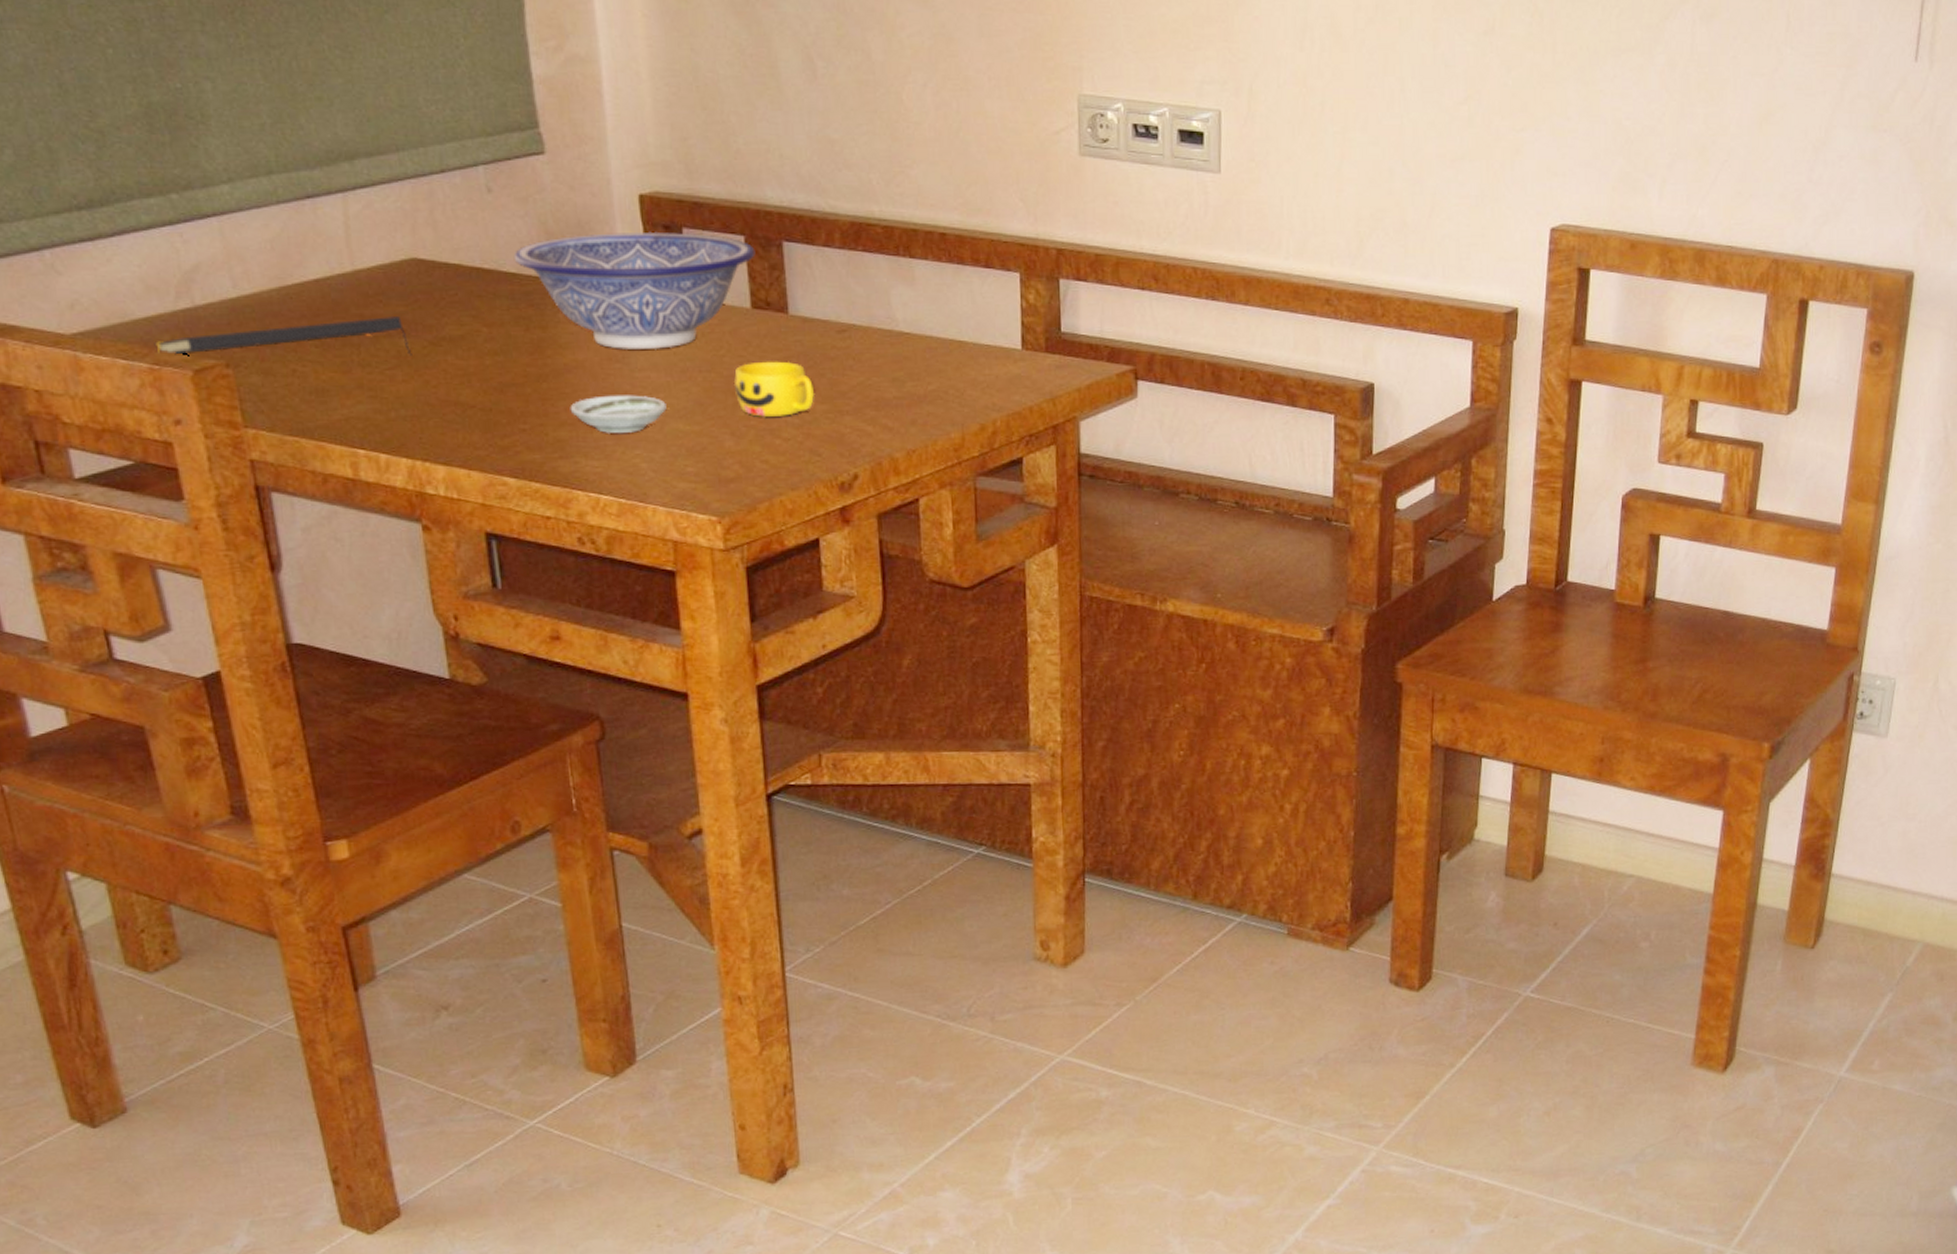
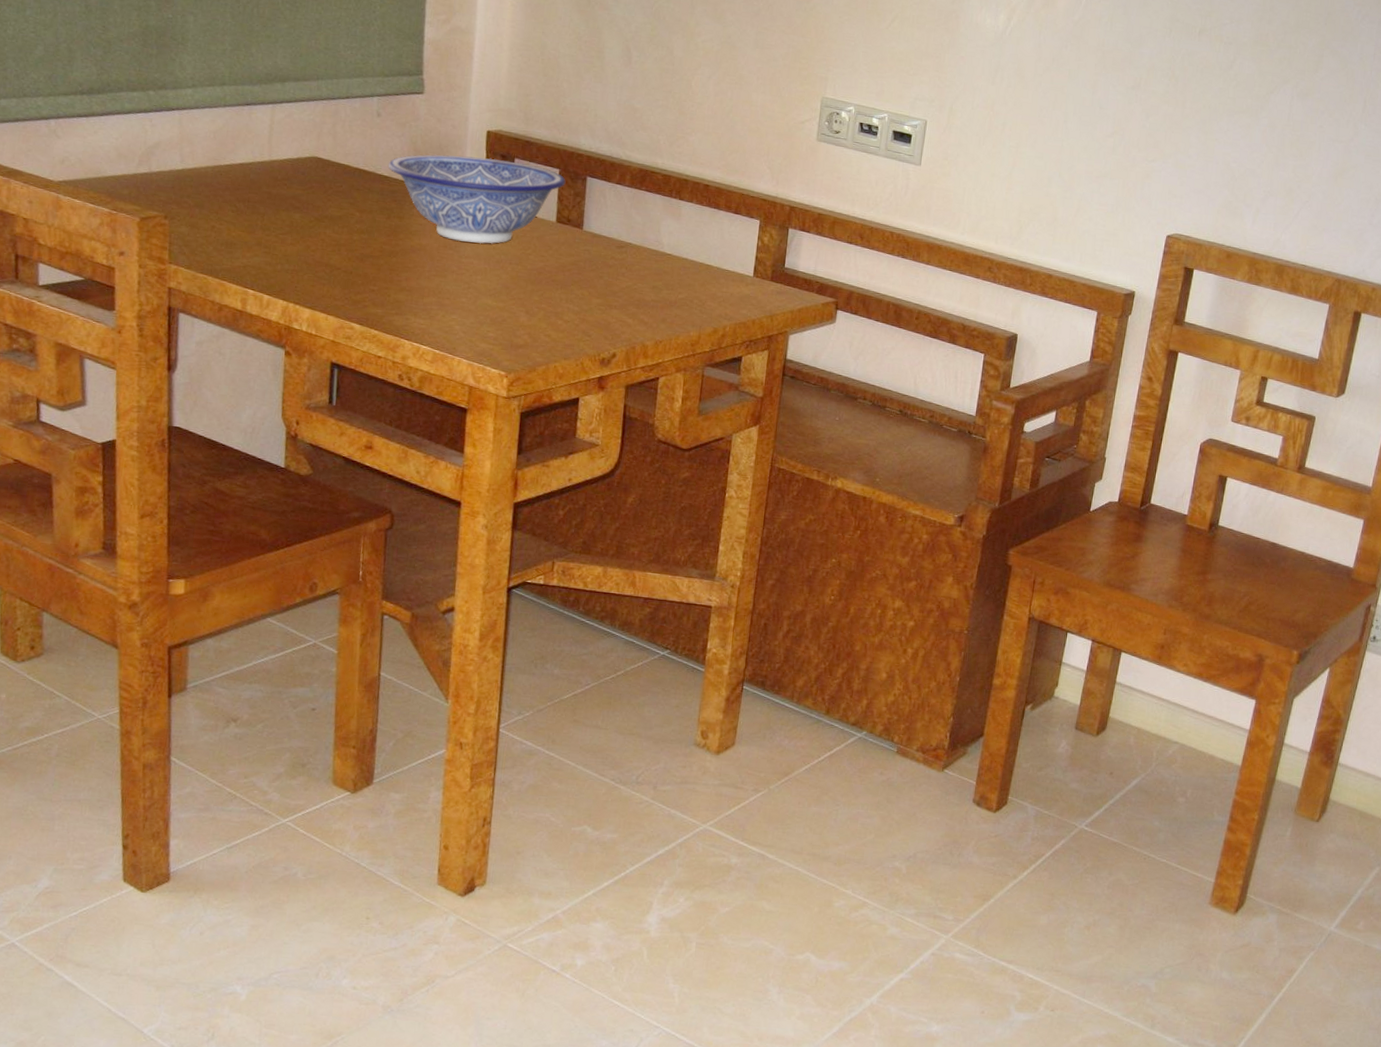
notepad: present [154,317,412,357] -> none [116,193,301,227]
saucer: present [570,395,667,433] -> none [409,272,481,302]
cup: present [733,361,815,418] -> none [534,261,594,304]

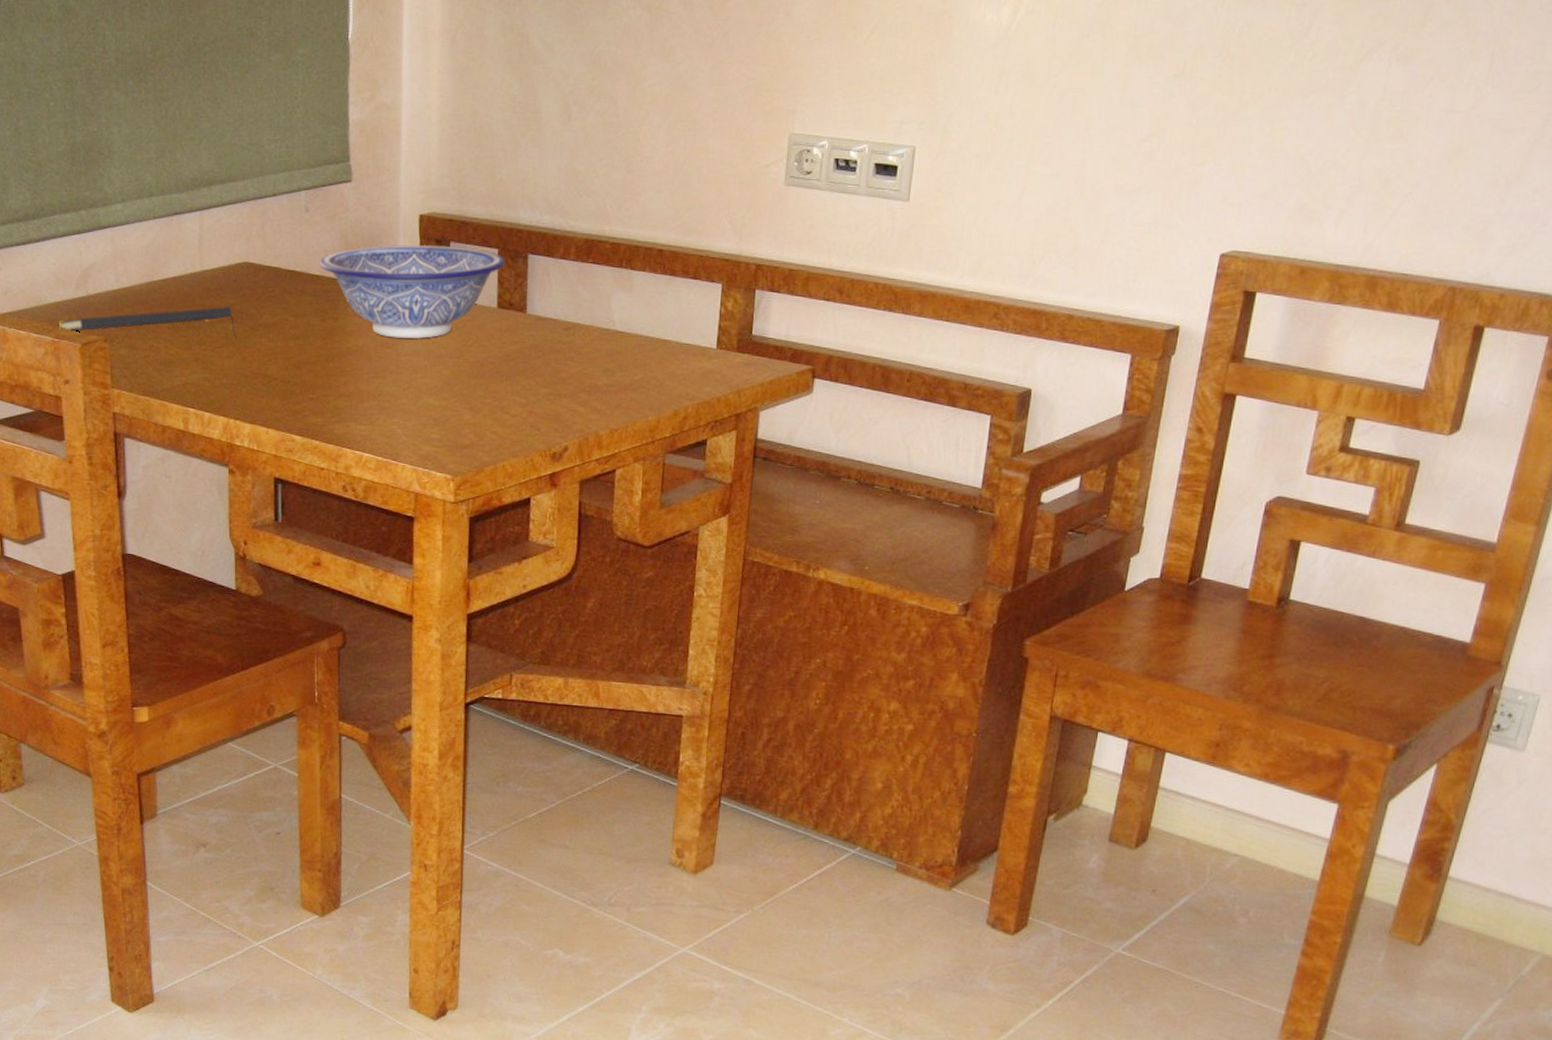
notepad: none [116,193,301,227] -> present [57,307,237,338]

